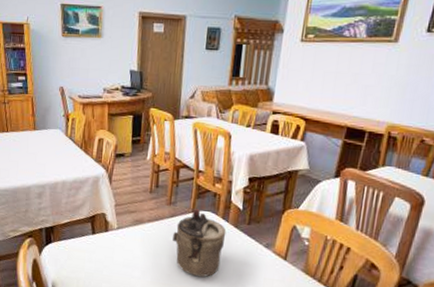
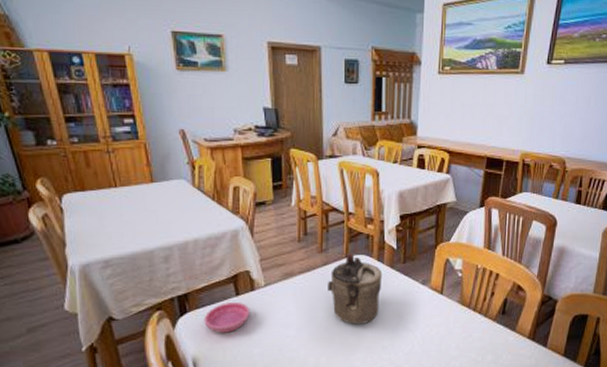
saucer: none [64,239,103,266] -> present [204,302,250,333]

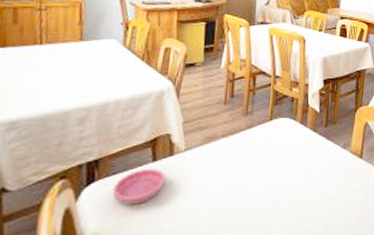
teapot: present [328,254,383,325] -> none [250,117,305,192]

